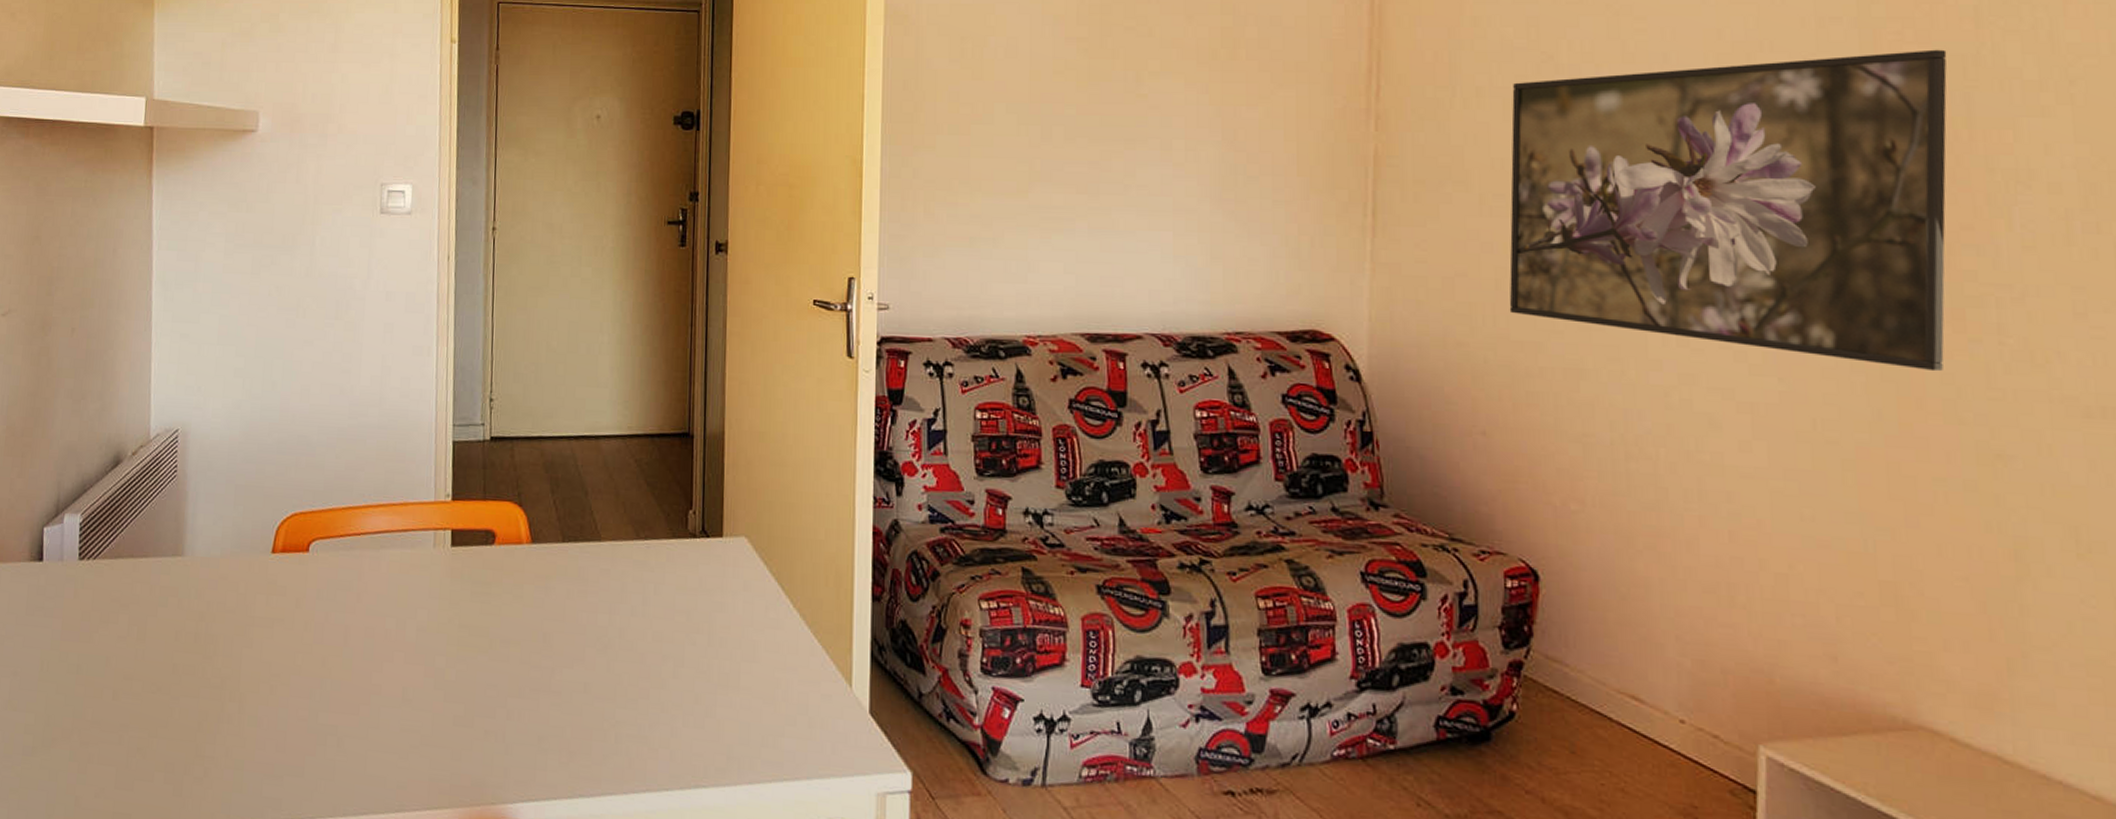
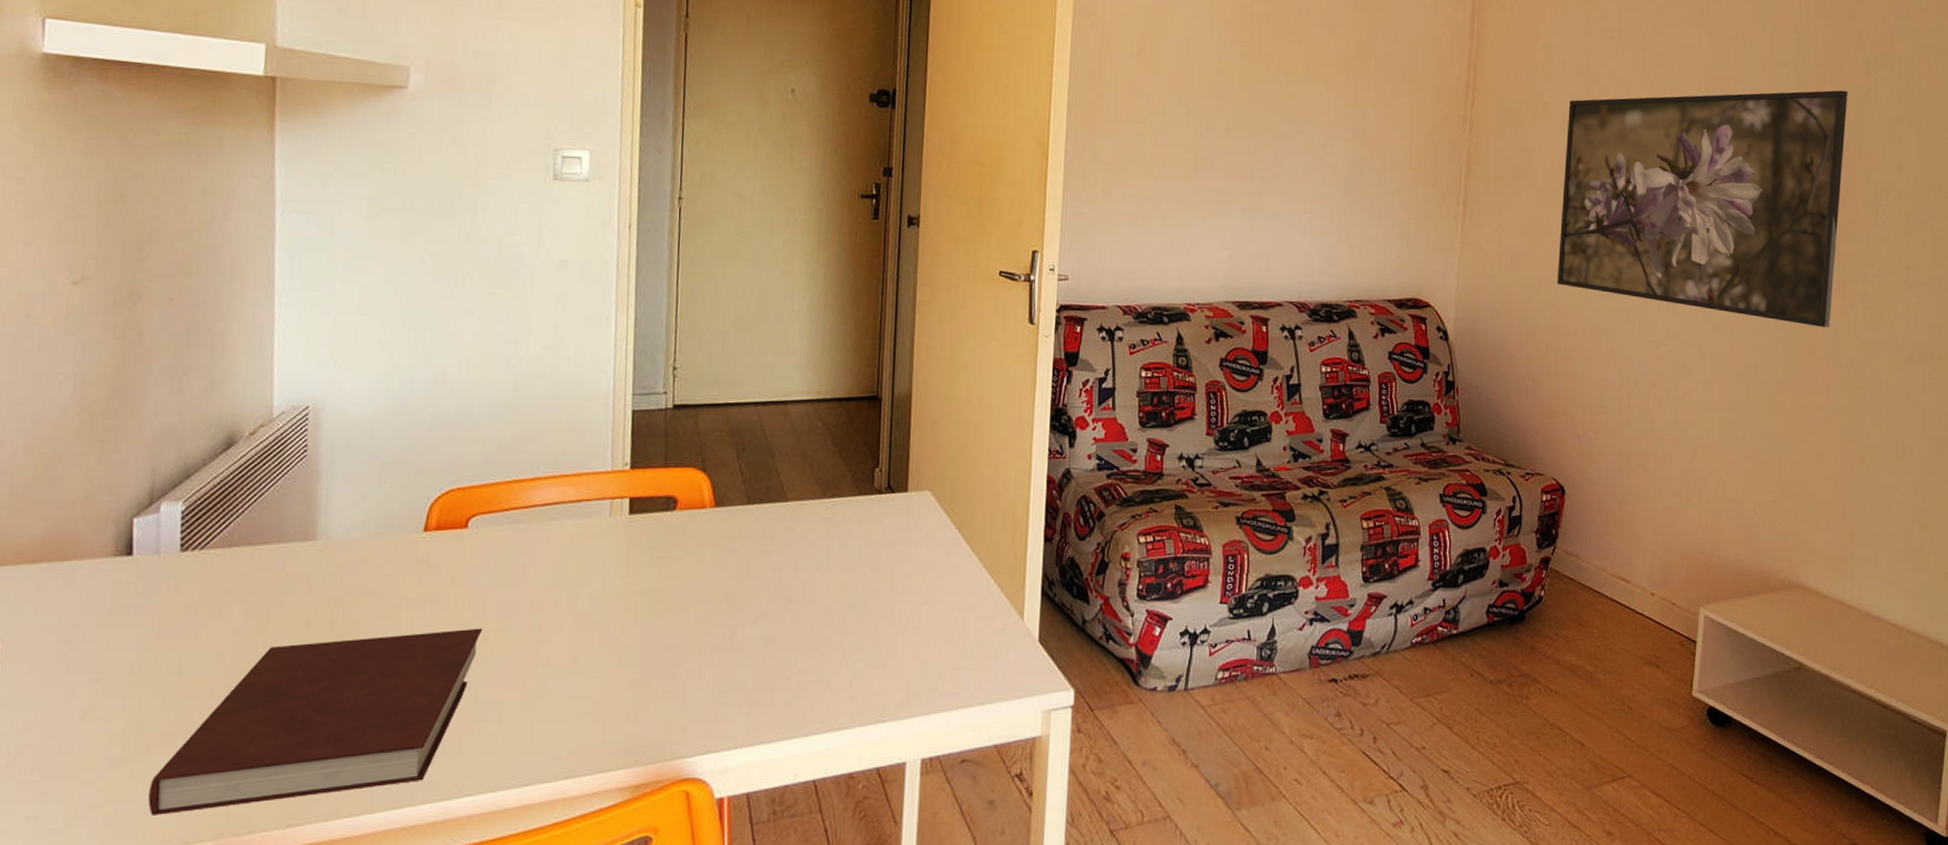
notebook: none [53,651,323,805] -> present [148,628,483,815]

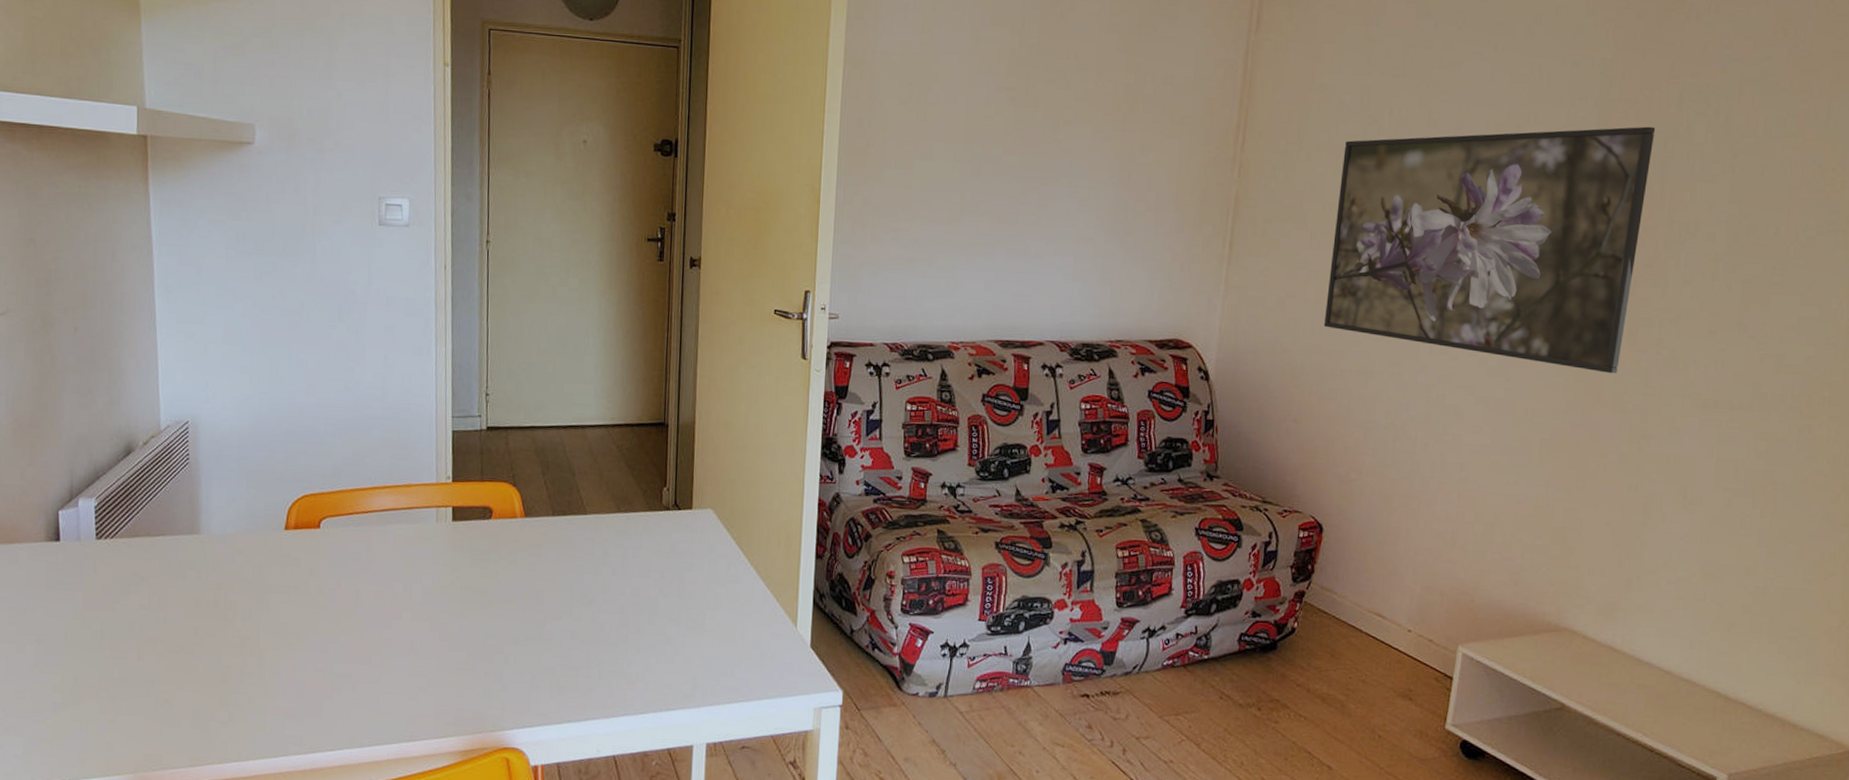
notebook: present [148,628,483,815] -> none [84,612,336,751]

